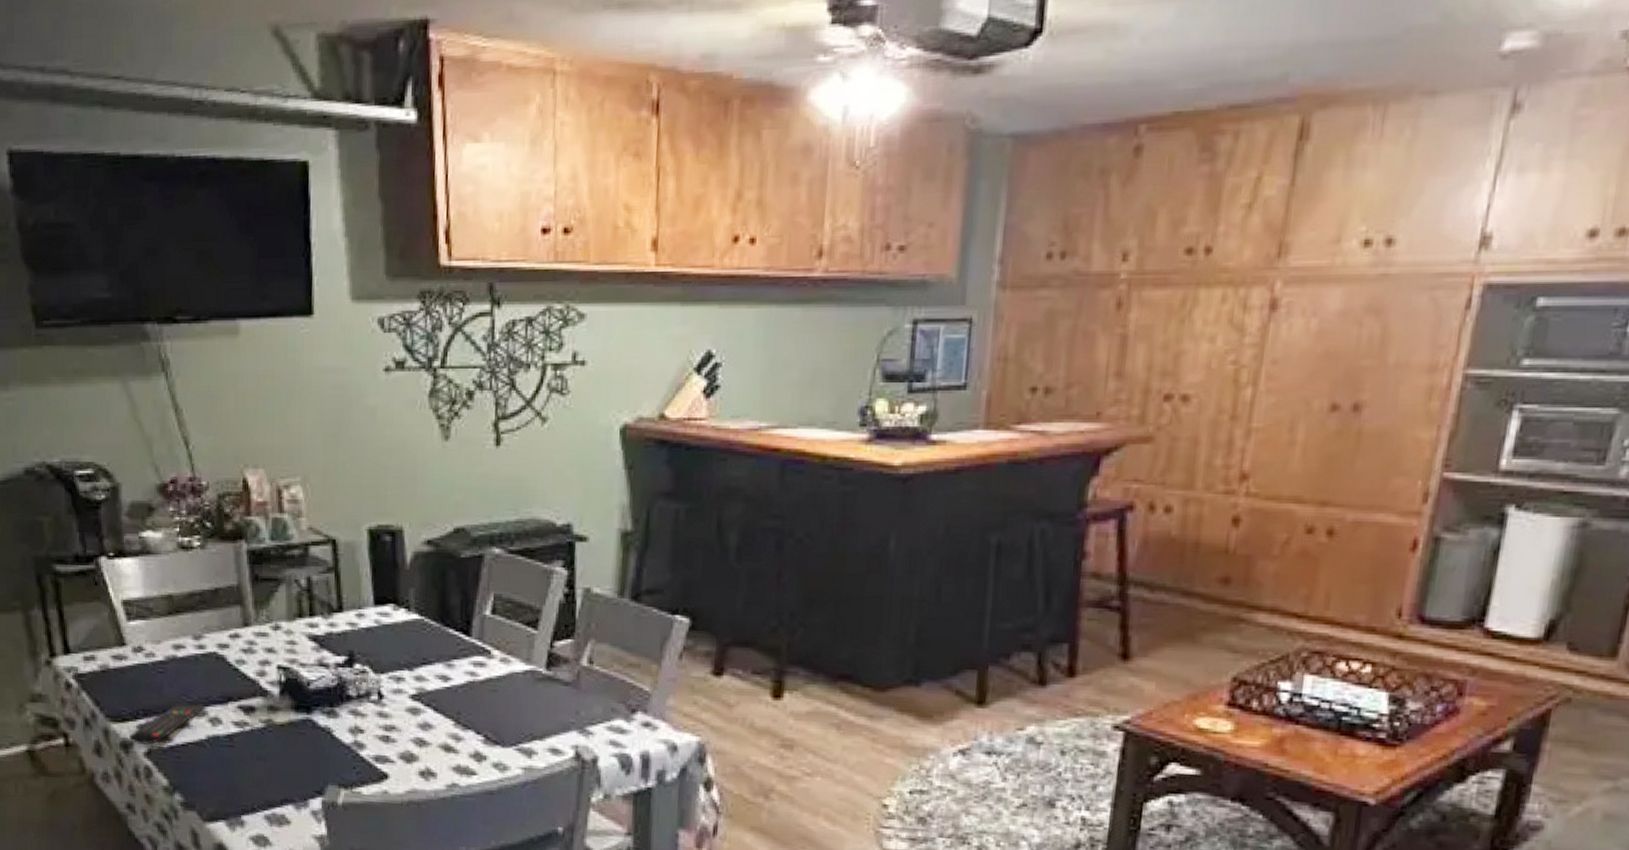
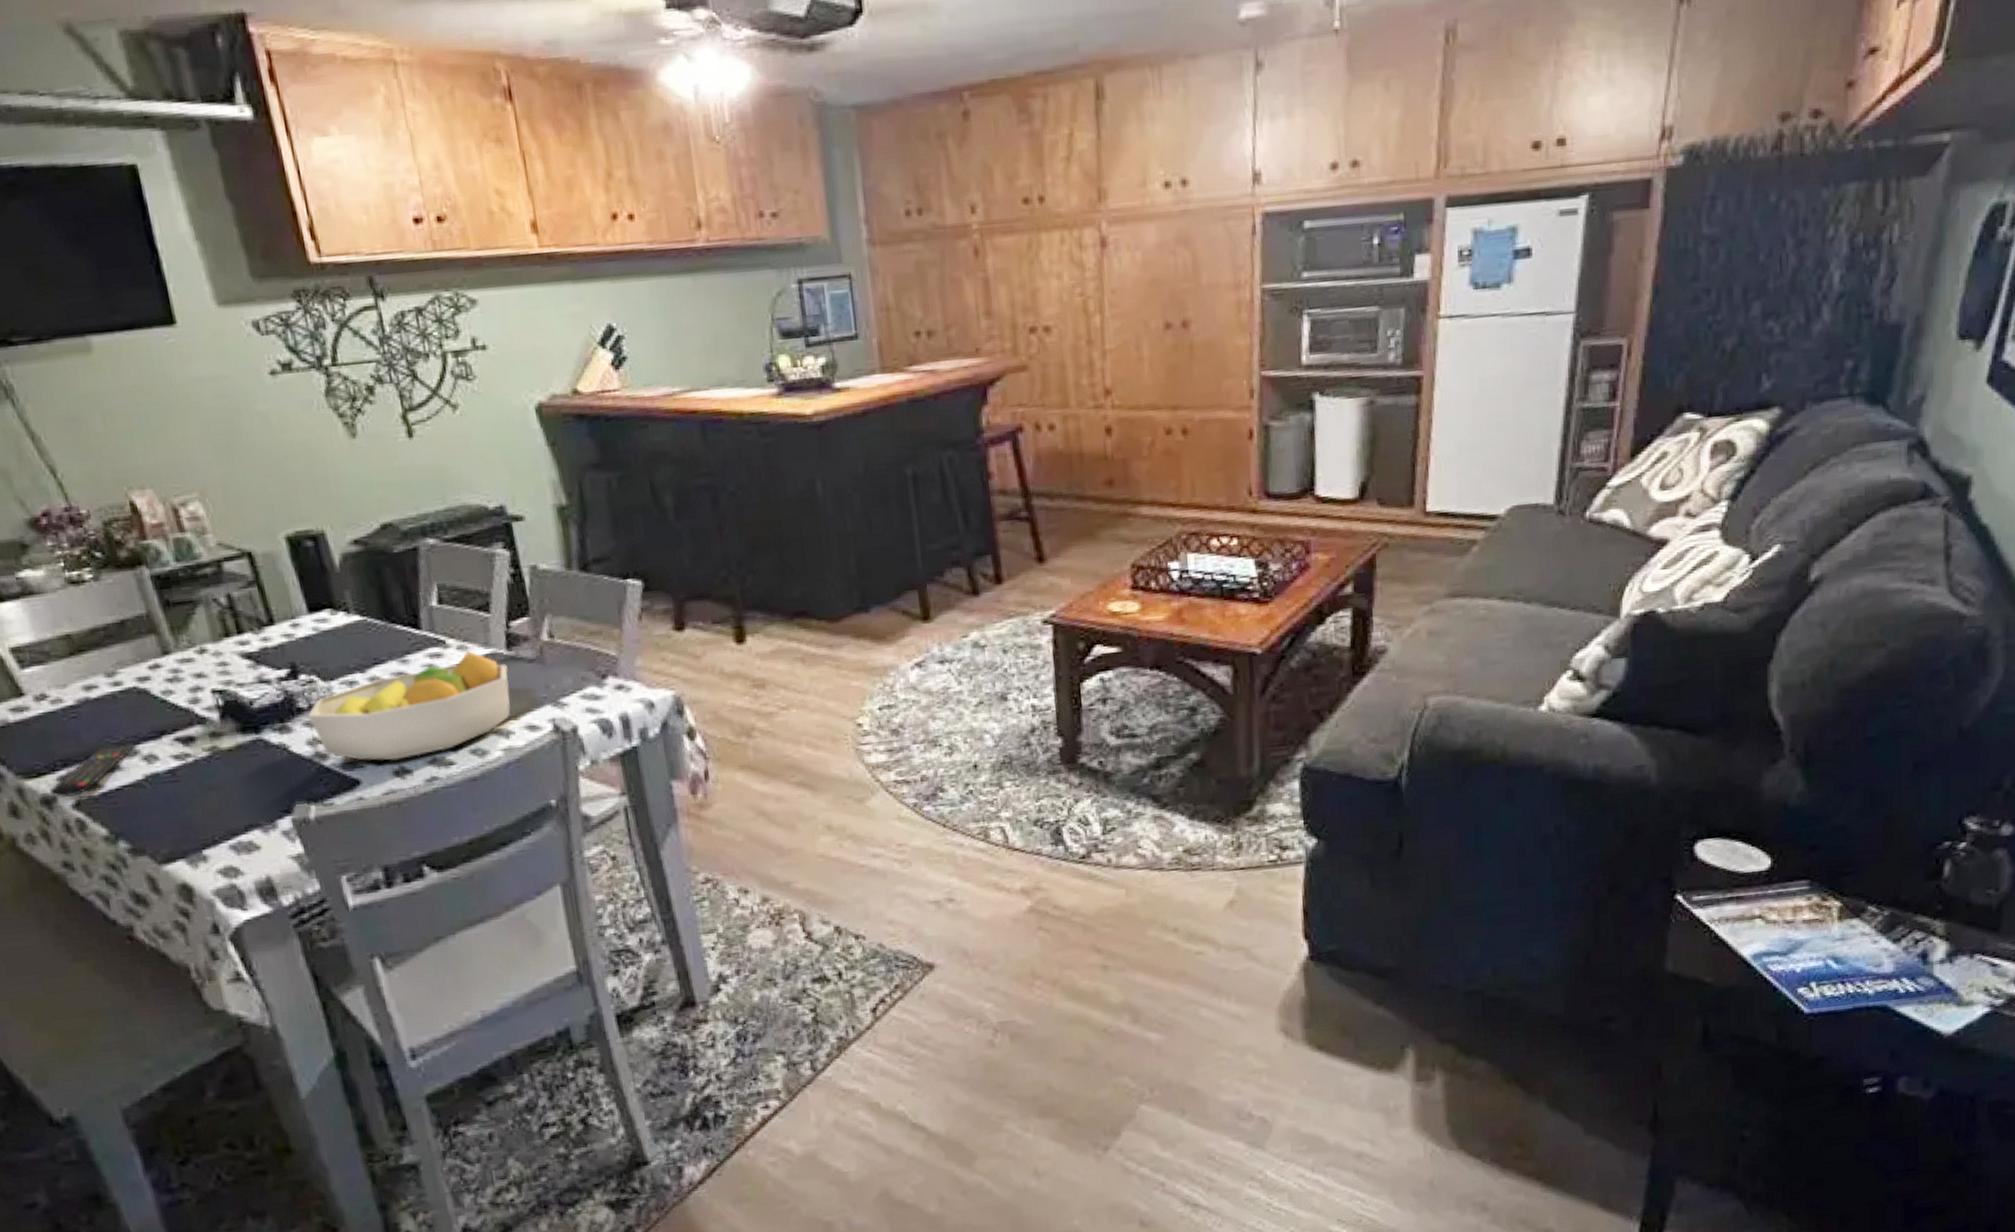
fruit bowl: none [354,665,543,761] -> present [307,651,510,761]

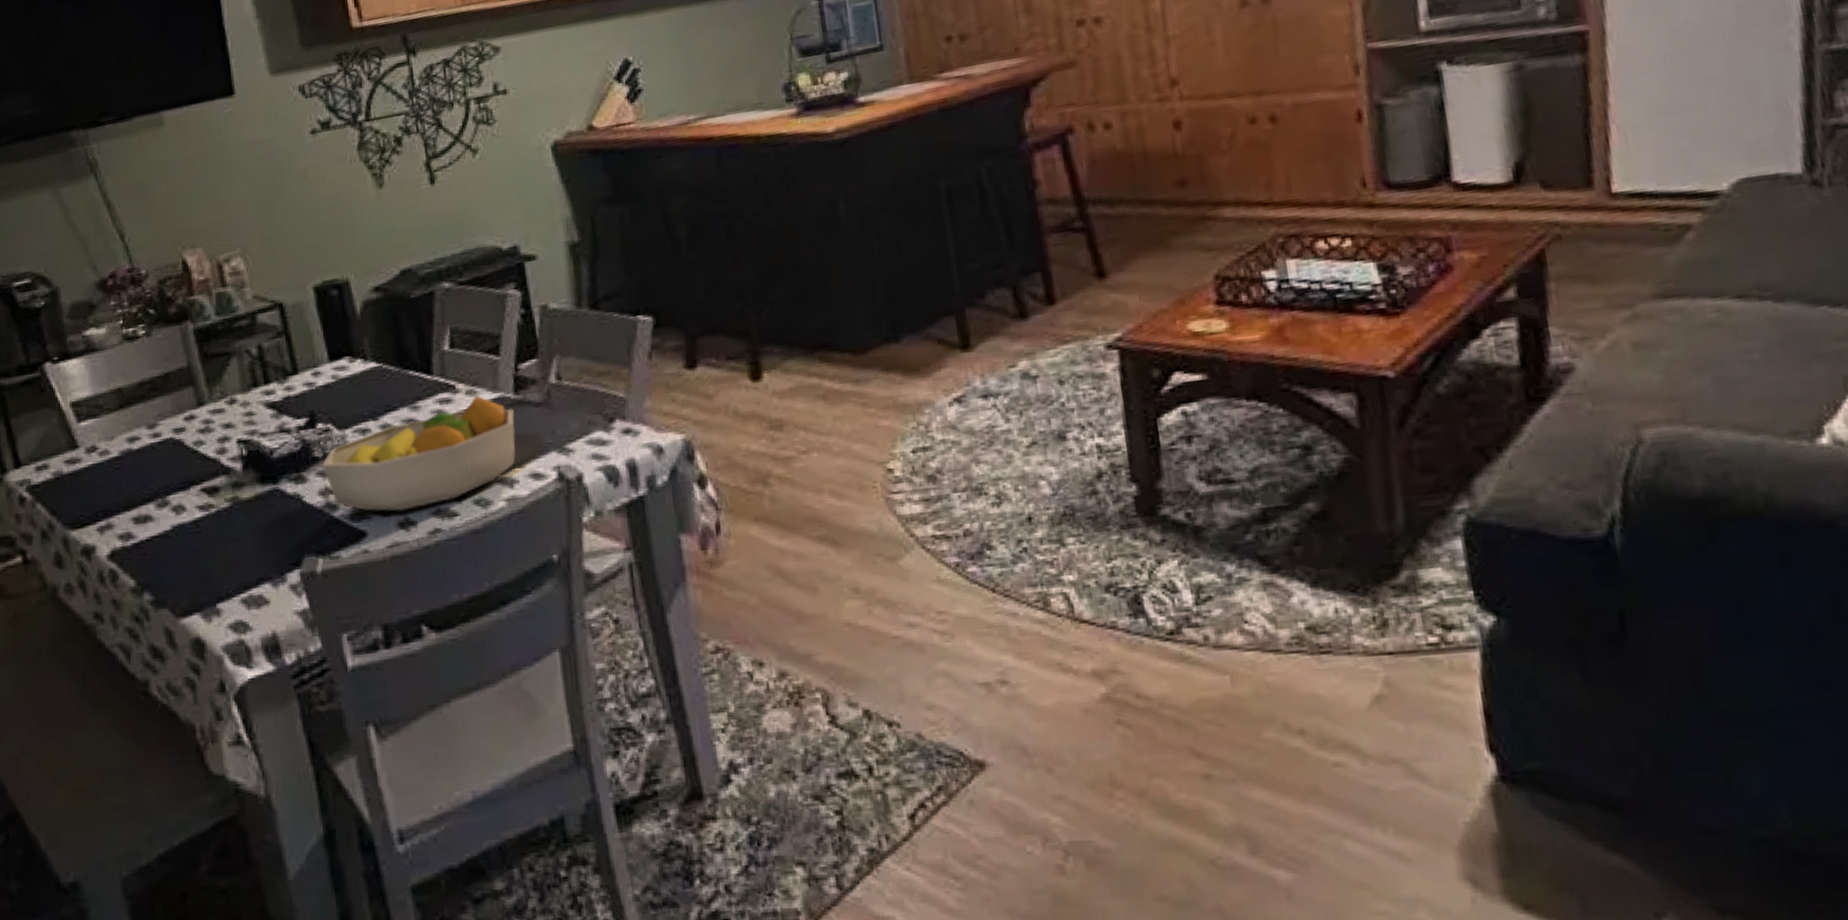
remote control: present [50,743,134,799] -> none [90,494,166,549]

